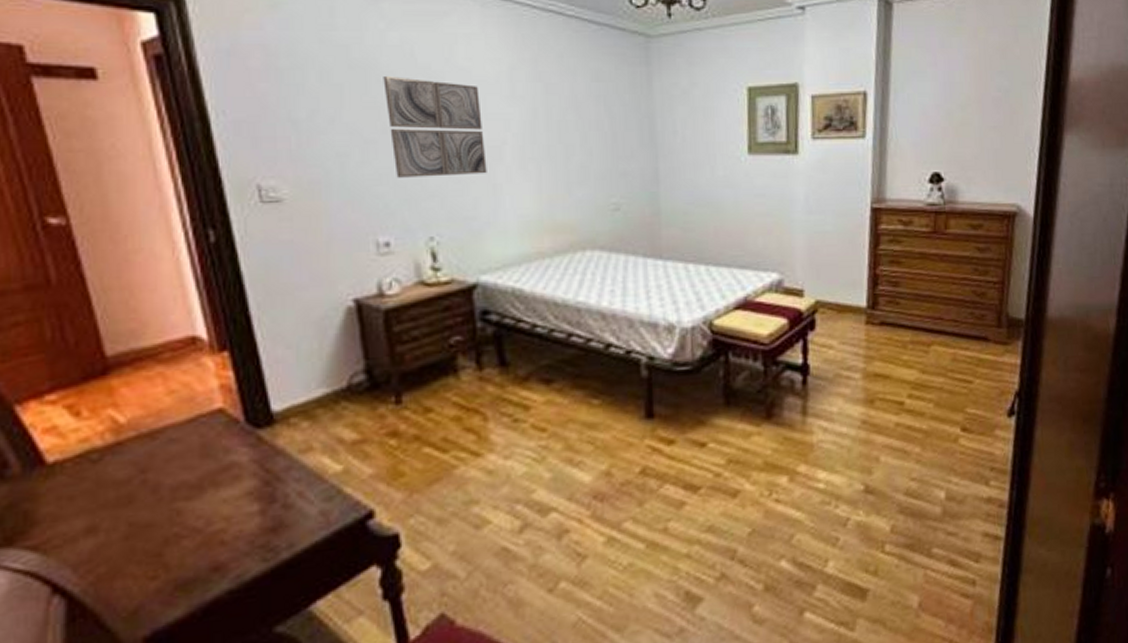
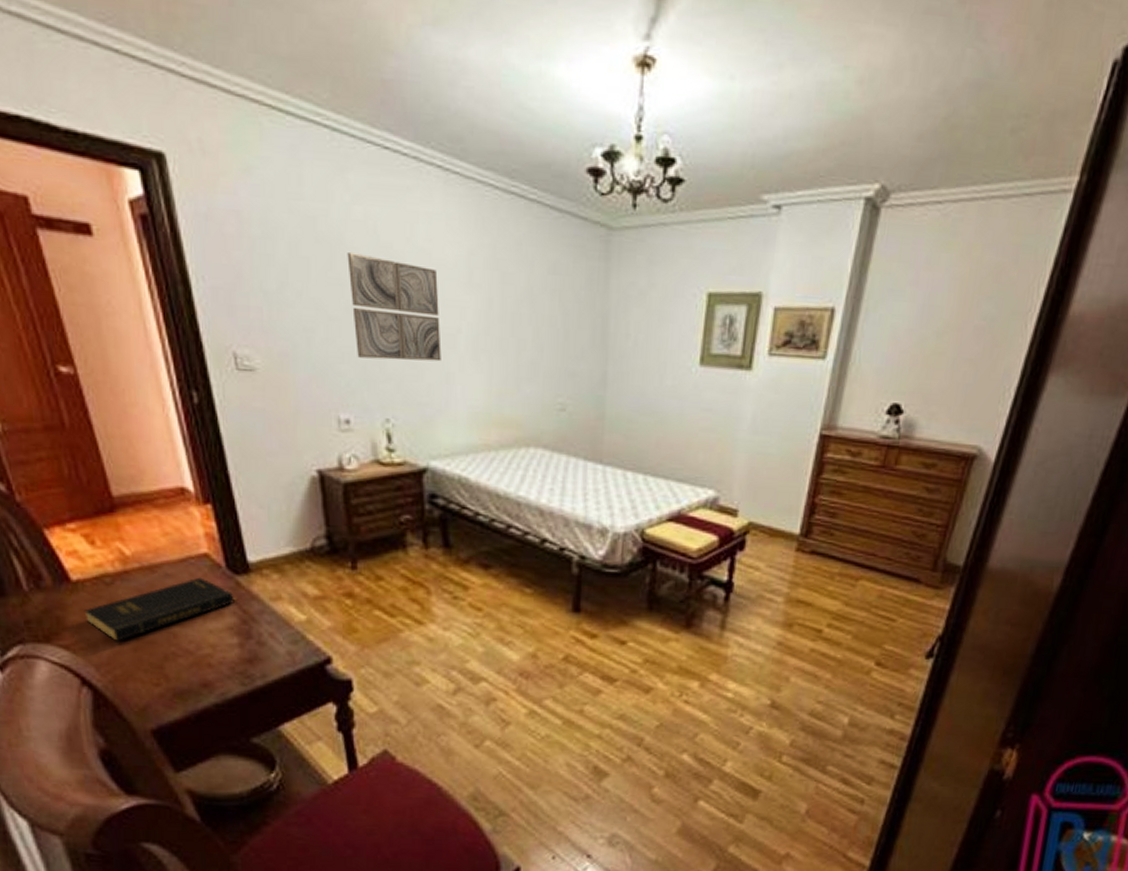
book: none [61,437,257,531] -> present [84,577,236,641]

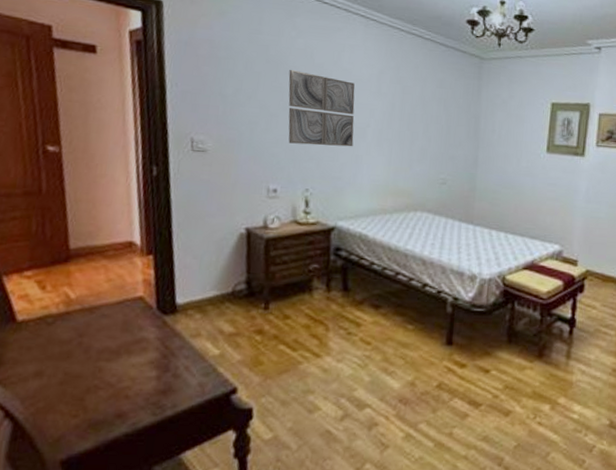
book: present [84,577,236,641] -> none [22,317,161,376]

